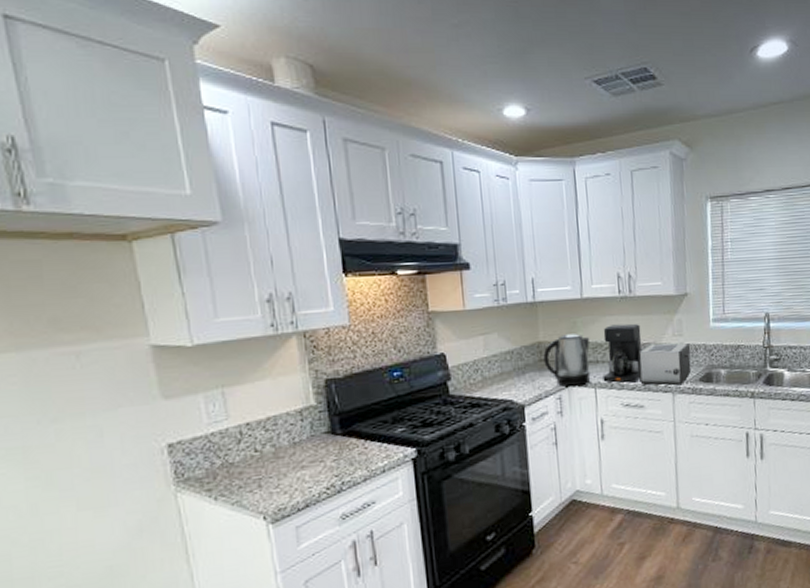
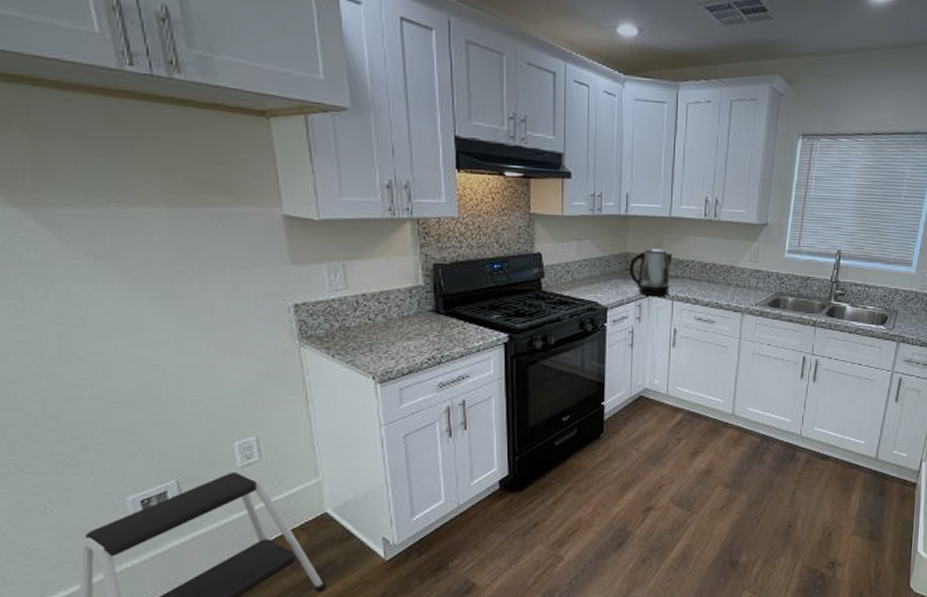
coffee maker: present [603,323,642,384] -> none [680,244,721,300]
toaster: present [637,342,692,386] -> none [713,266,764,307]

